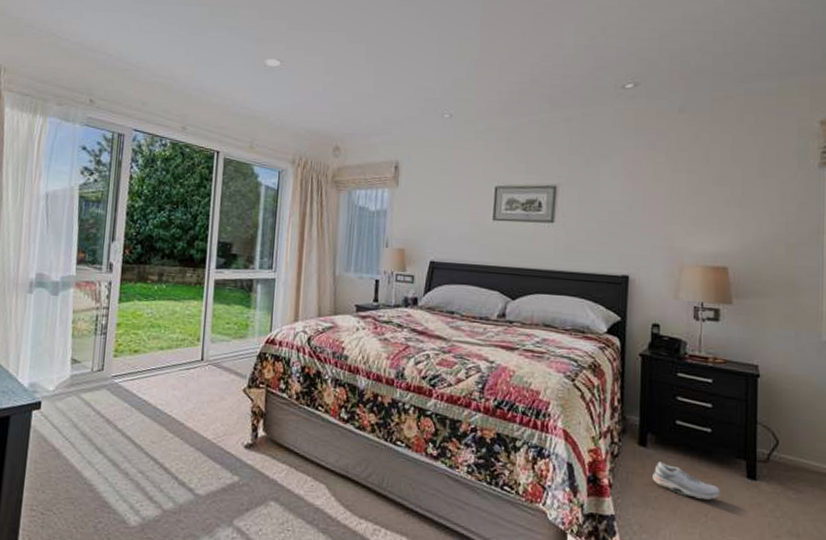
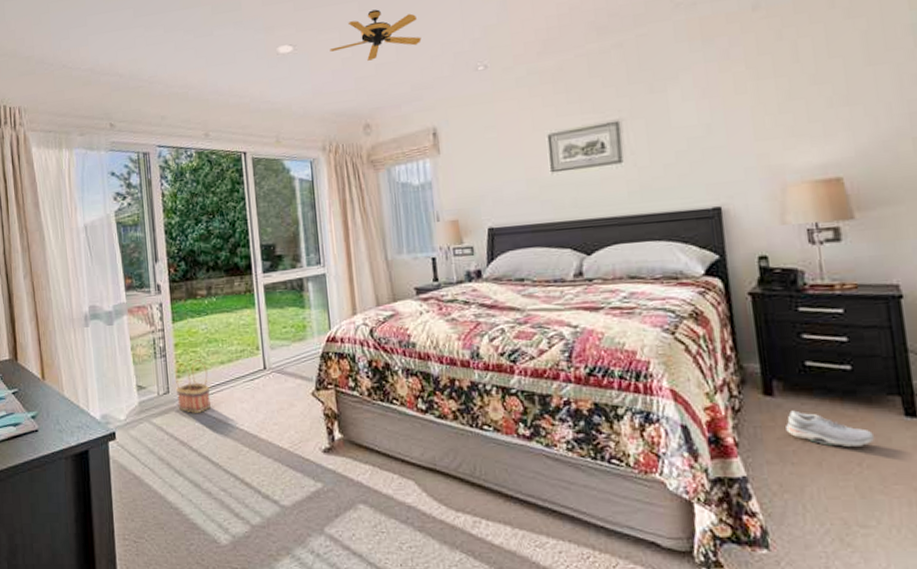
basket: none [110,342,146,394] -> present [175,360,211,413]
ceiling fan: none [314,43,399,89] -> present [329,9,422,61]

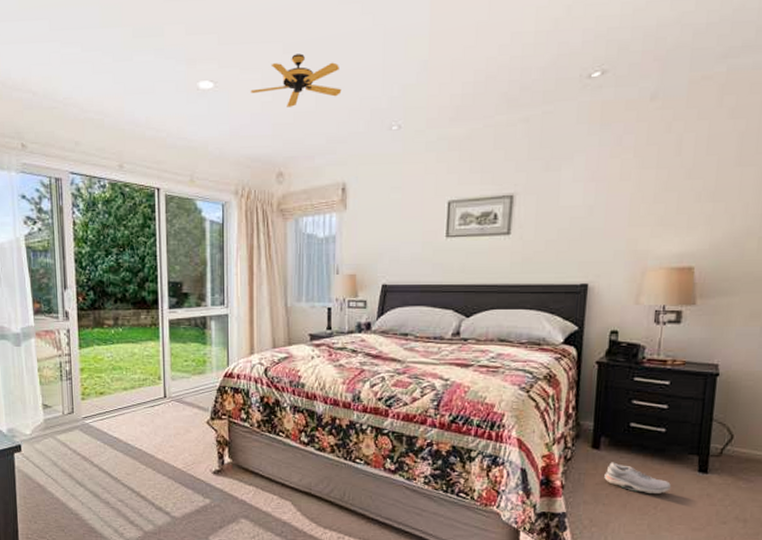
basket: present [175,360,211,413] -> none [80,385,113,433]

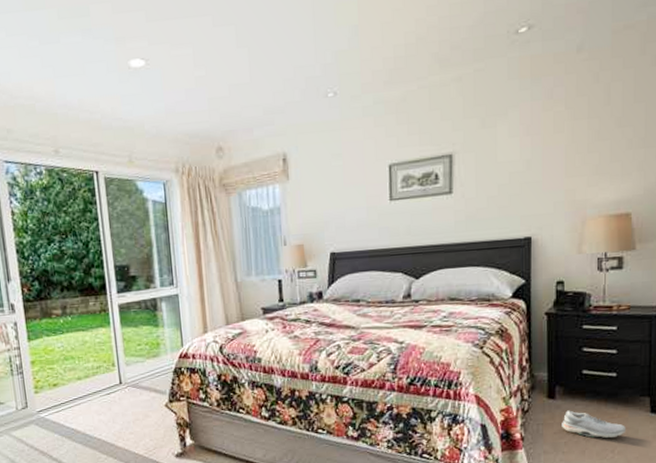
ceiling fan: present [250,53,342,107] -> none [183,26,275,81]

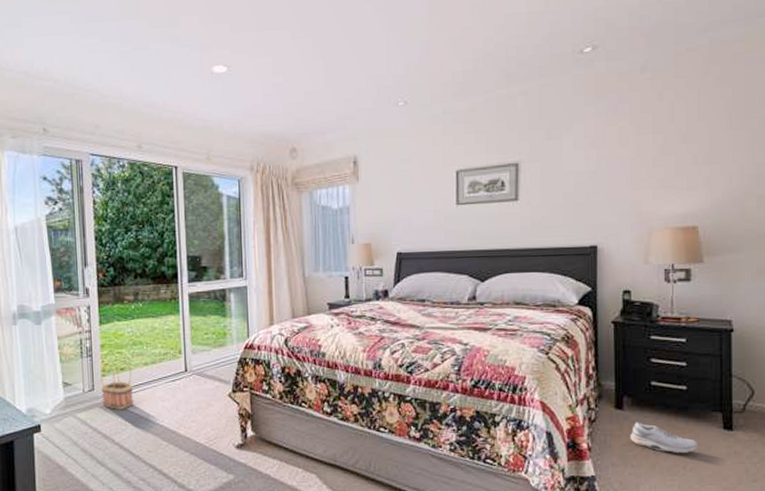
basket: none [32,376,69,426] -> present [100,360,134,409]

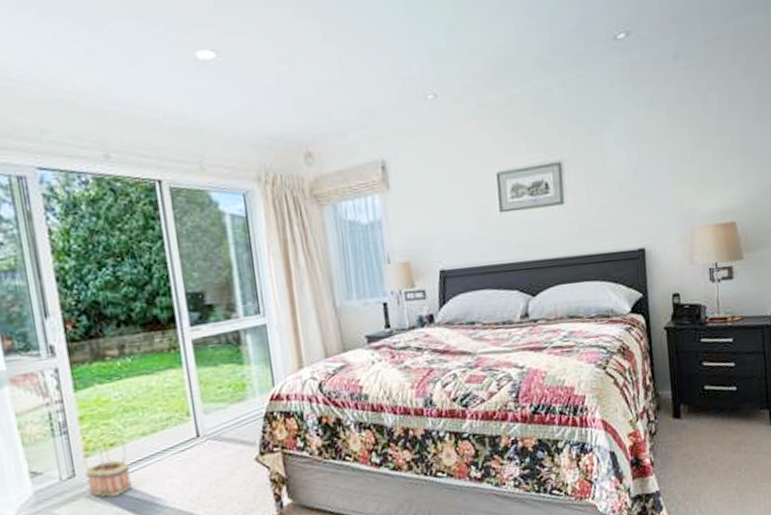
shoe: present [630,422,699,453] -> none [689,429,751,456]

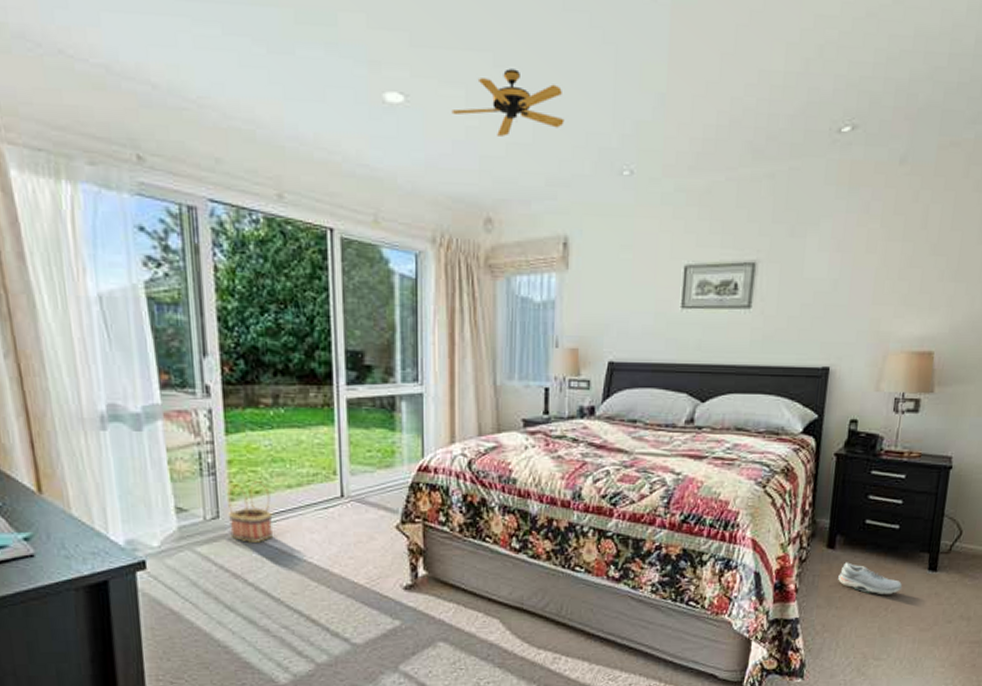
ceiling fan: none [261,17,367,78] -> present [451,68,564,136]
shoe: none [689,429,751,456] -> present [838,562,903,594]

